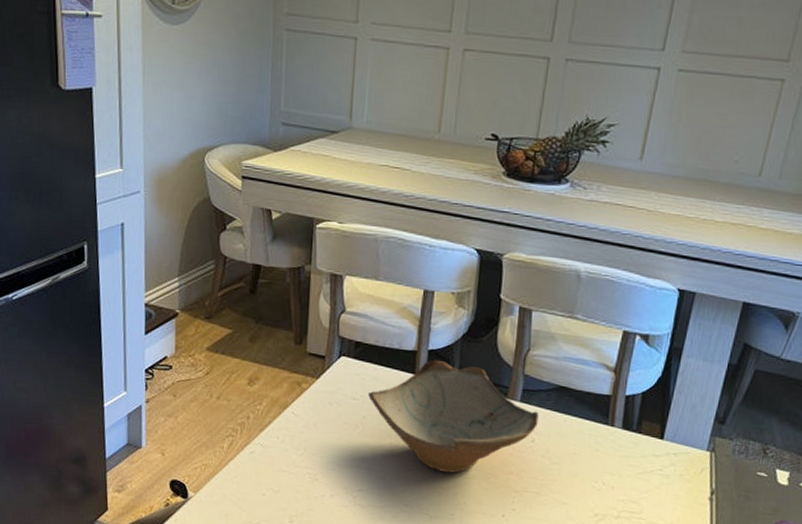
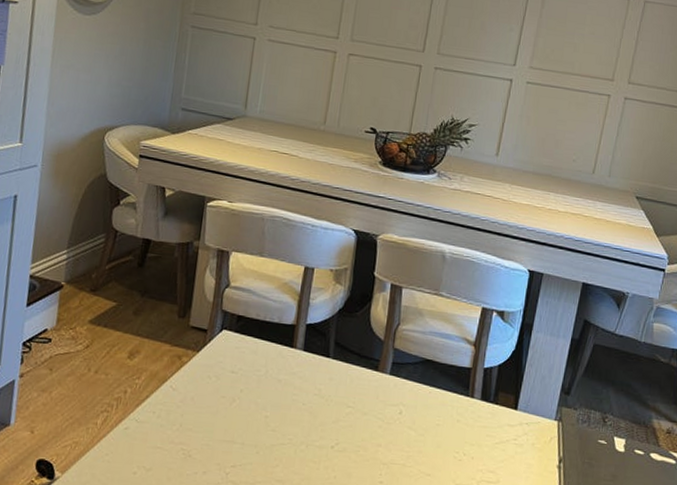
ceramic bowl: present [367,359,539,473] -> none [246,333,407,446]

